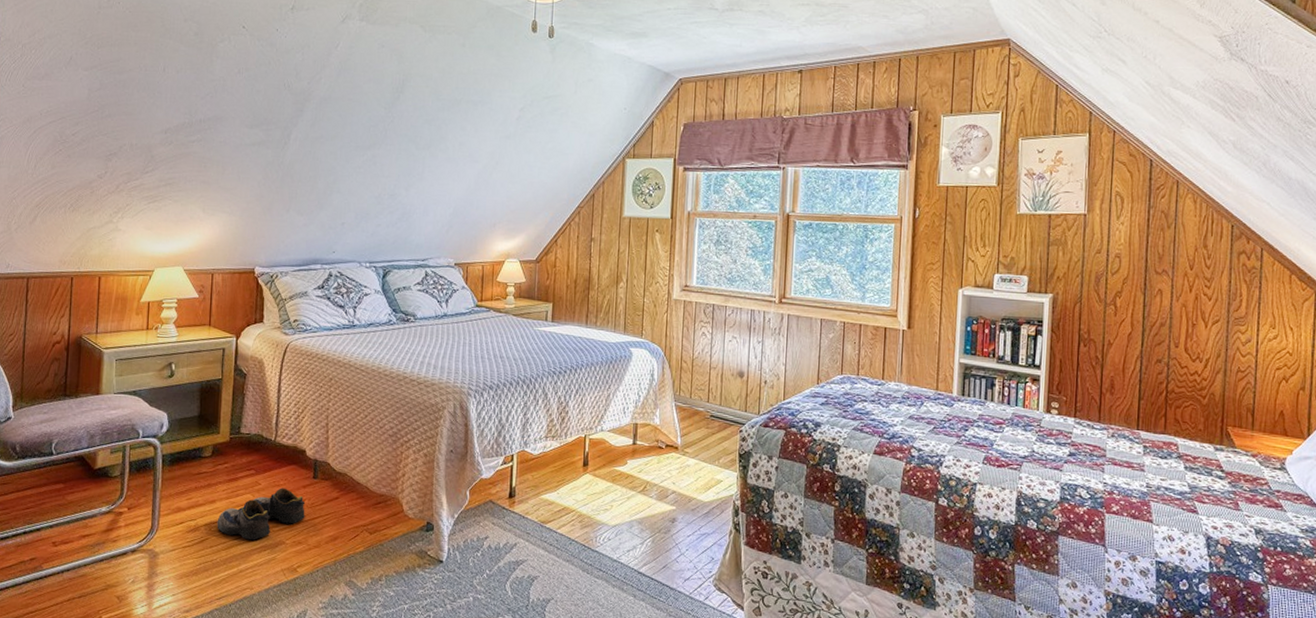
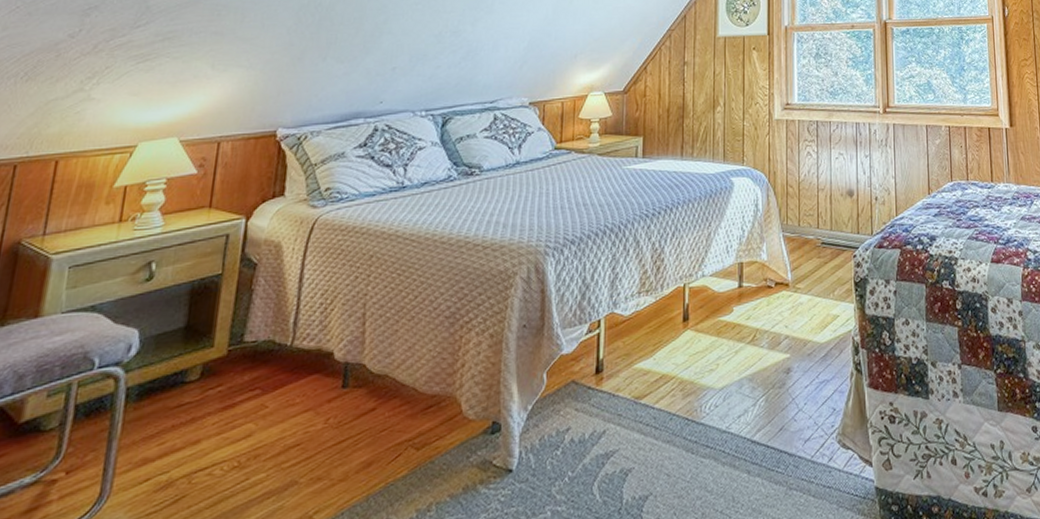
shoe: present [217,488,305,540] -> none [200,406,329,488]

